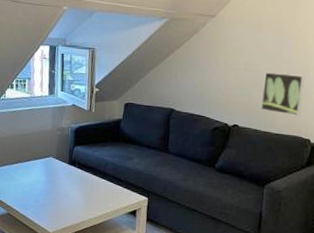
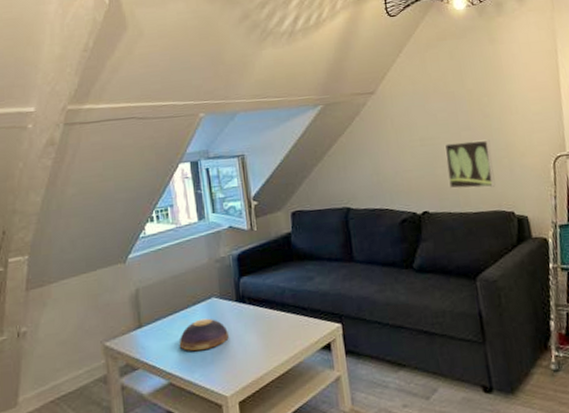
decorative bowl: none [19,171,59,195] -> present [179,318,229,351]

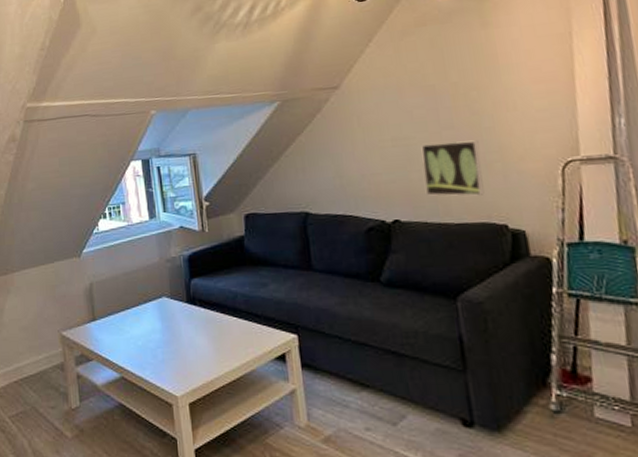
decorative bowl: present [179,318,229,351] -> none [130,317,179,349]

